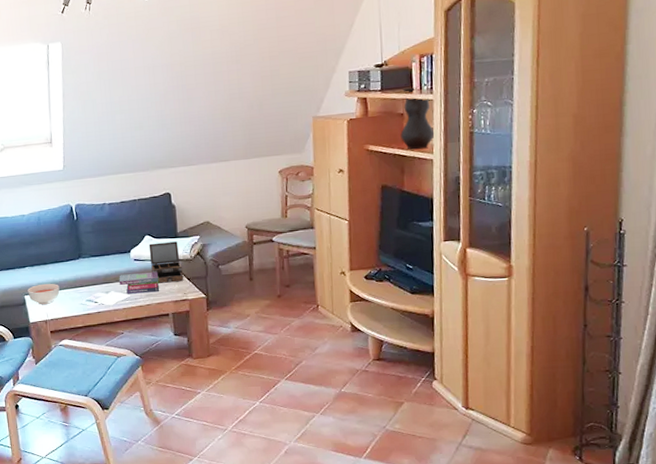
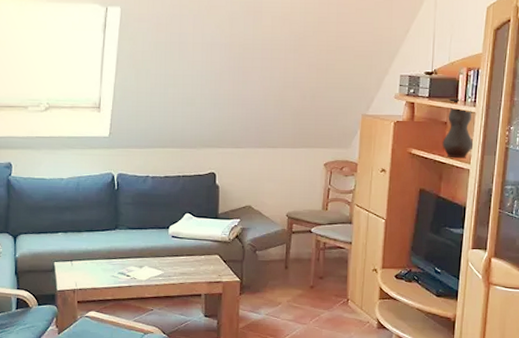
bowl: present [27,283,60,305] -> none [58,251,92,274]
books: present [119,271,159,294] -> none [154,250,195,272]
decorative box: present [148,241,183,283] -> none [188,222,219,263]

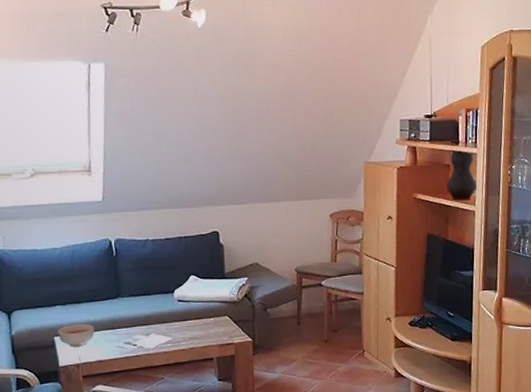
bowl: none [58,251,92,274] -> present [58,323,95,348]

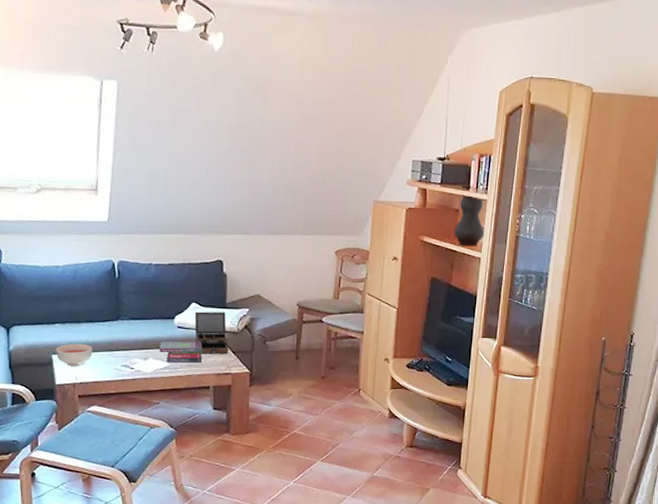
books: none [160,313,204,337] -> present [159,341,203,363]
decorative box: none [194,282,229,326] -> present [194,311,228,354]

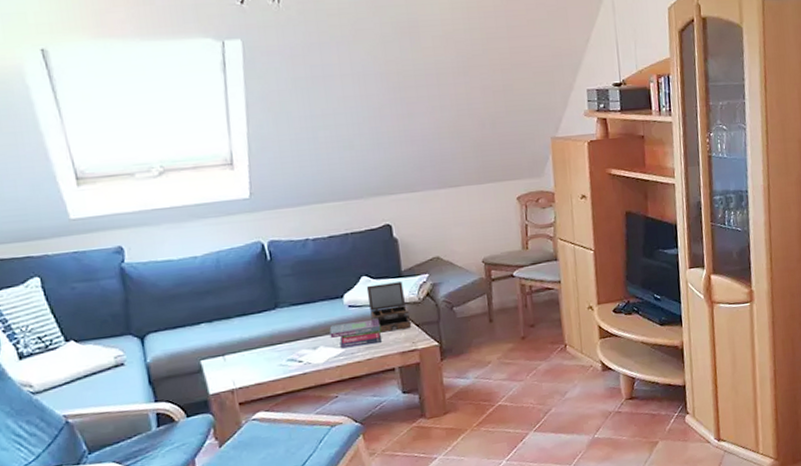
bowl: present [56,343,93,367] -> none [204,342,251,371]
vase: present [454,184,485,246] -> none [642,108,675,173]

